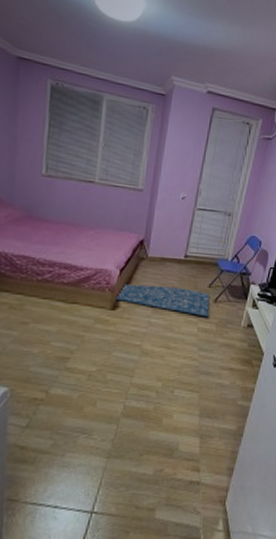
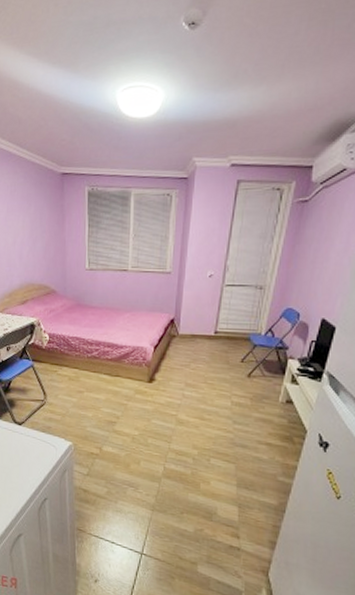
rug: present [114,284,210,318] -> none [150,360,243,392]

